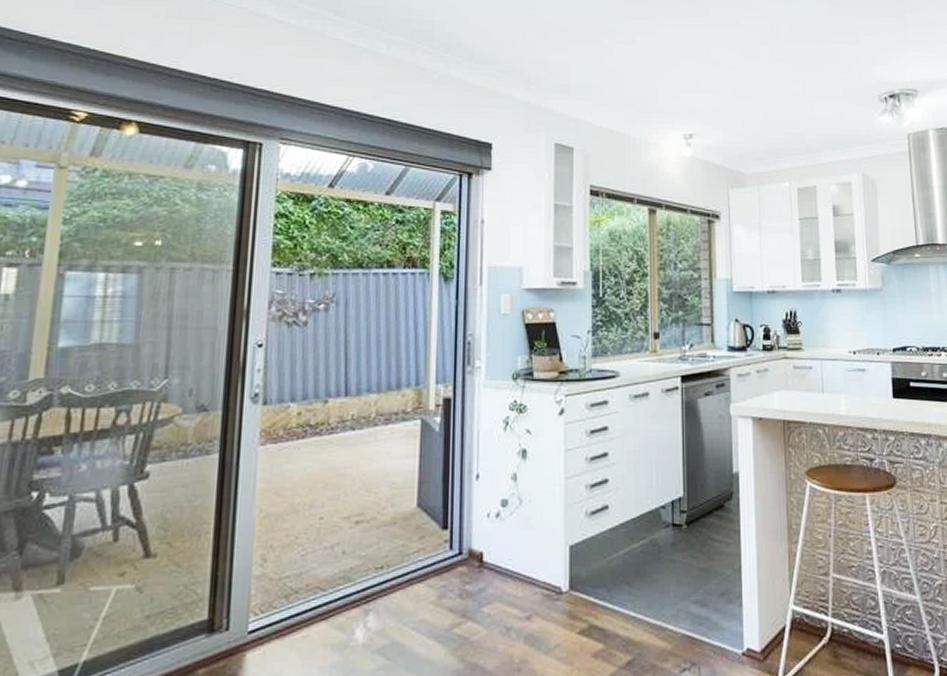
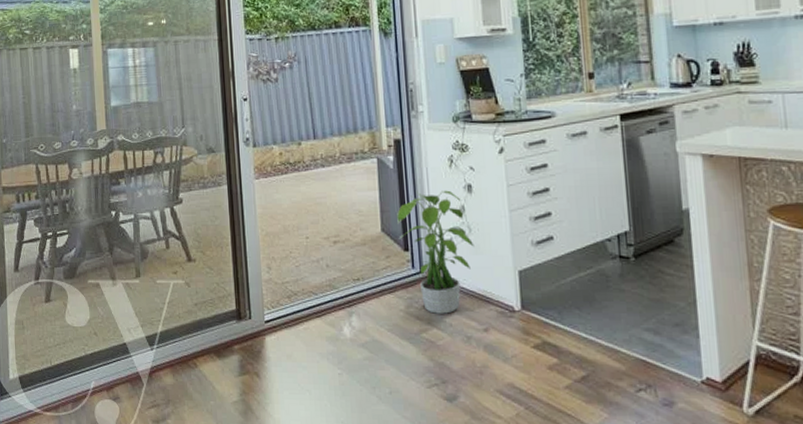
potted plant: none [437,456,524,603] -> present [397,190,475,314]

